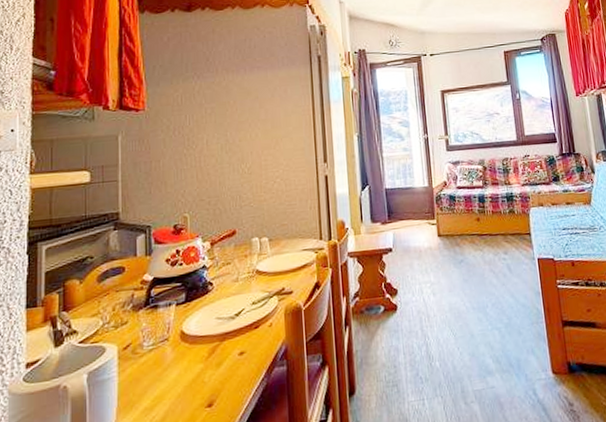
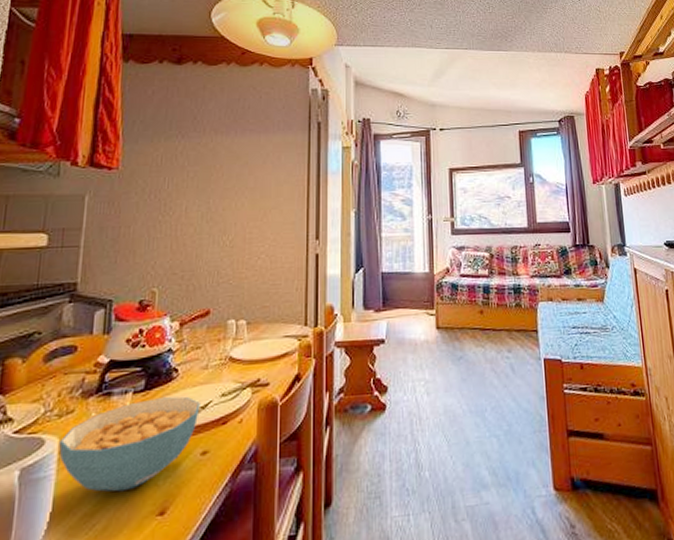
cereal bowl: none [118,306,235,389] -> present [59,396,200,492]

